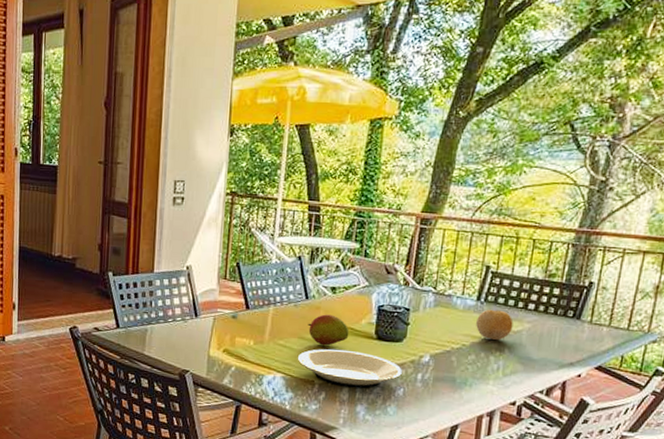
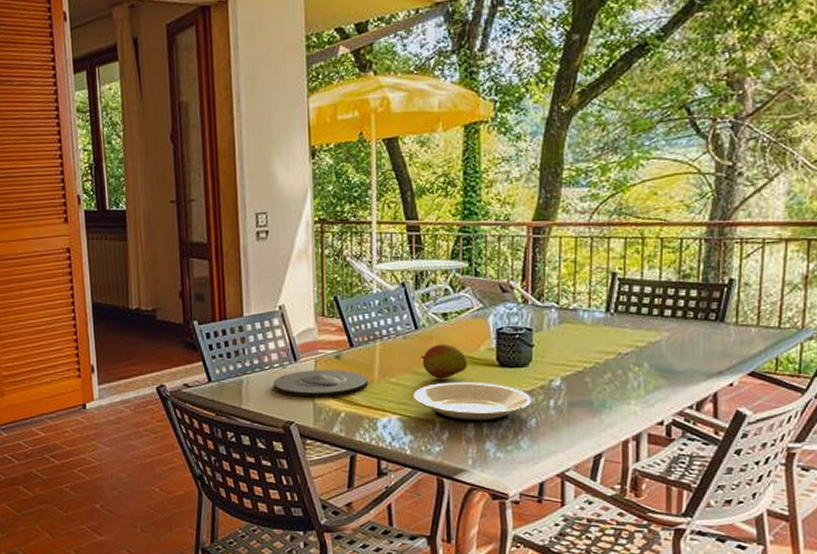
plate: none [173,326,259,353] -> present [272,369,368,398]
fruit: present [476,309,513,341] -> none [608,320,650,355]

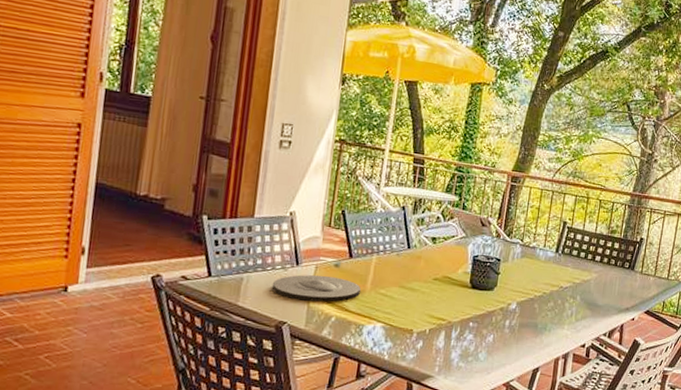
plate: present [413,381,532,423] -> none [397,297,493,336]
fruit: present [420,344,468,379] -> none [409,263,447,295]

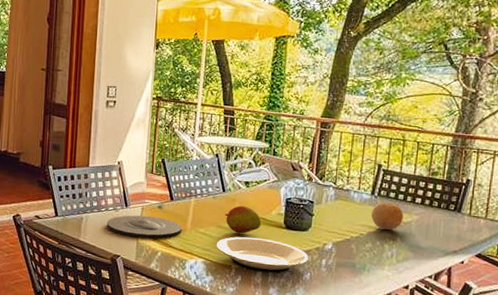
plate: none [397,297,493,336] -> present [216,236,308,273]
fruit: none [409,263,447,295] -> present [225,205,262,234]
fruit: none [555,260,584,289] -> present [371,202,404,231]

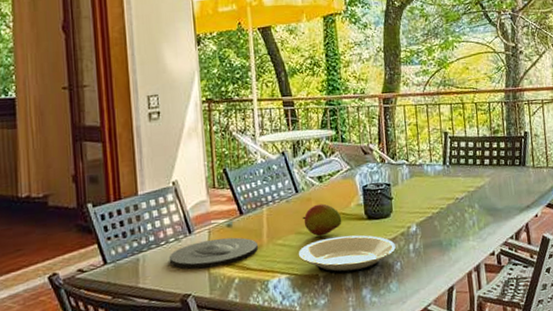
fruit: present [371,202,404,231] -> none [447,170,477,199]

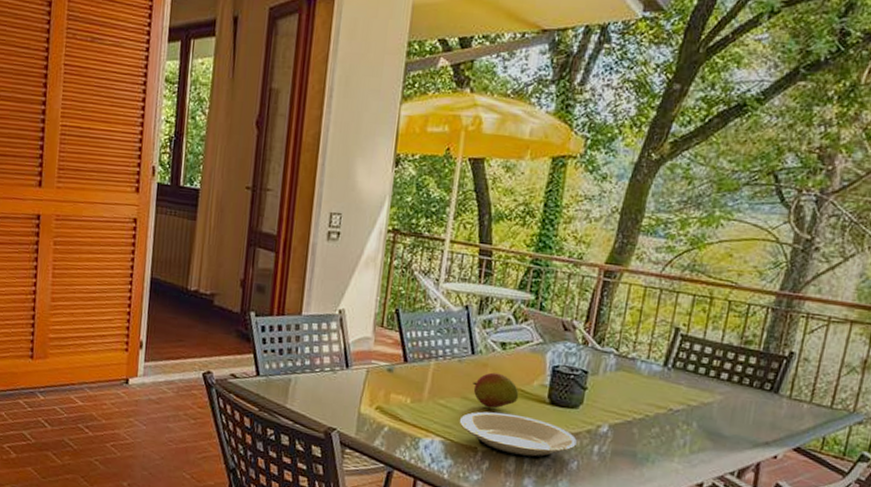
plate: present [169,237,258,269] -> none [320,378,417,410]

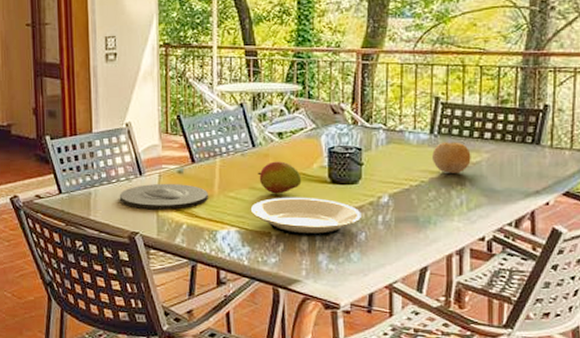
plate: none [320,378,417,410] -> present [119,183,208,210]
fruit: none [661,376,704,413] -> present [432,142,471,174]

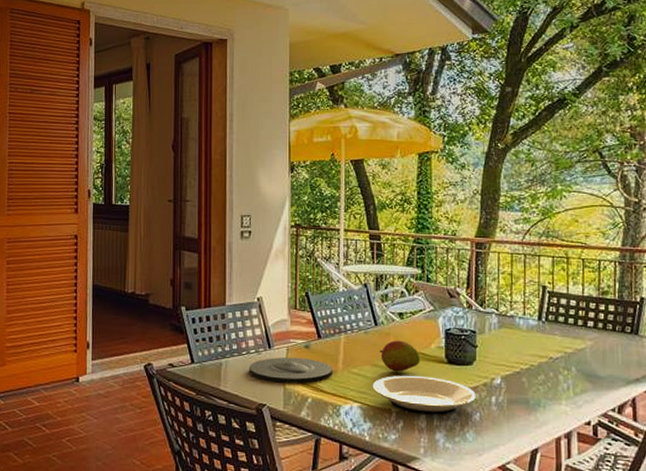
fruit: present [432,142,471,174] -> none [541,328,576,360]

